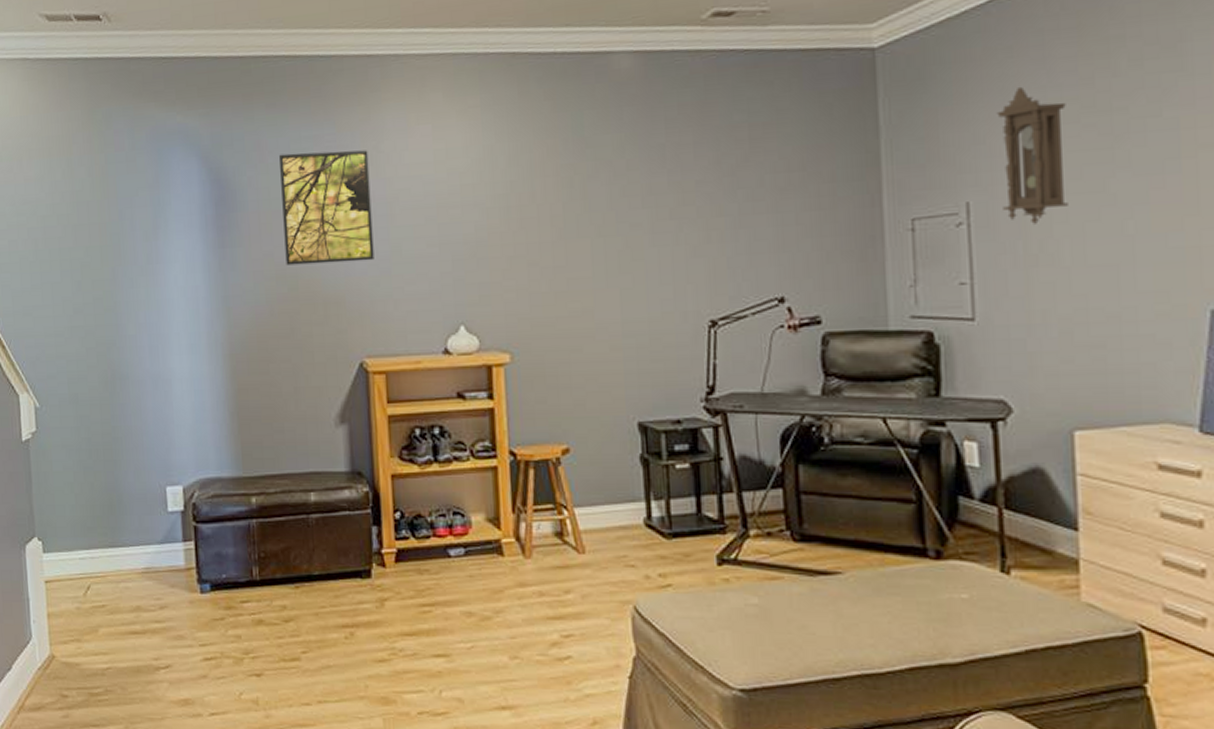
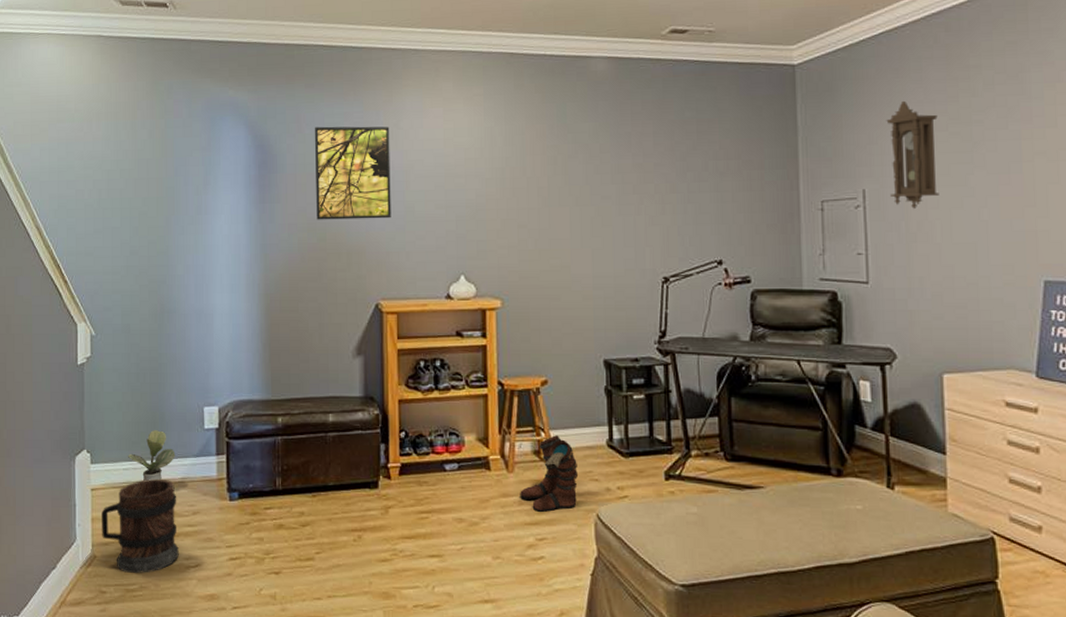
wooden barrel: none [58,569,147,675] -> present [102,478,179,573]
potted plant: none [83,514,137,573] -> present [127,430,175,482]
boots: none [540,513,611,605] -> present [520,435,579,513]

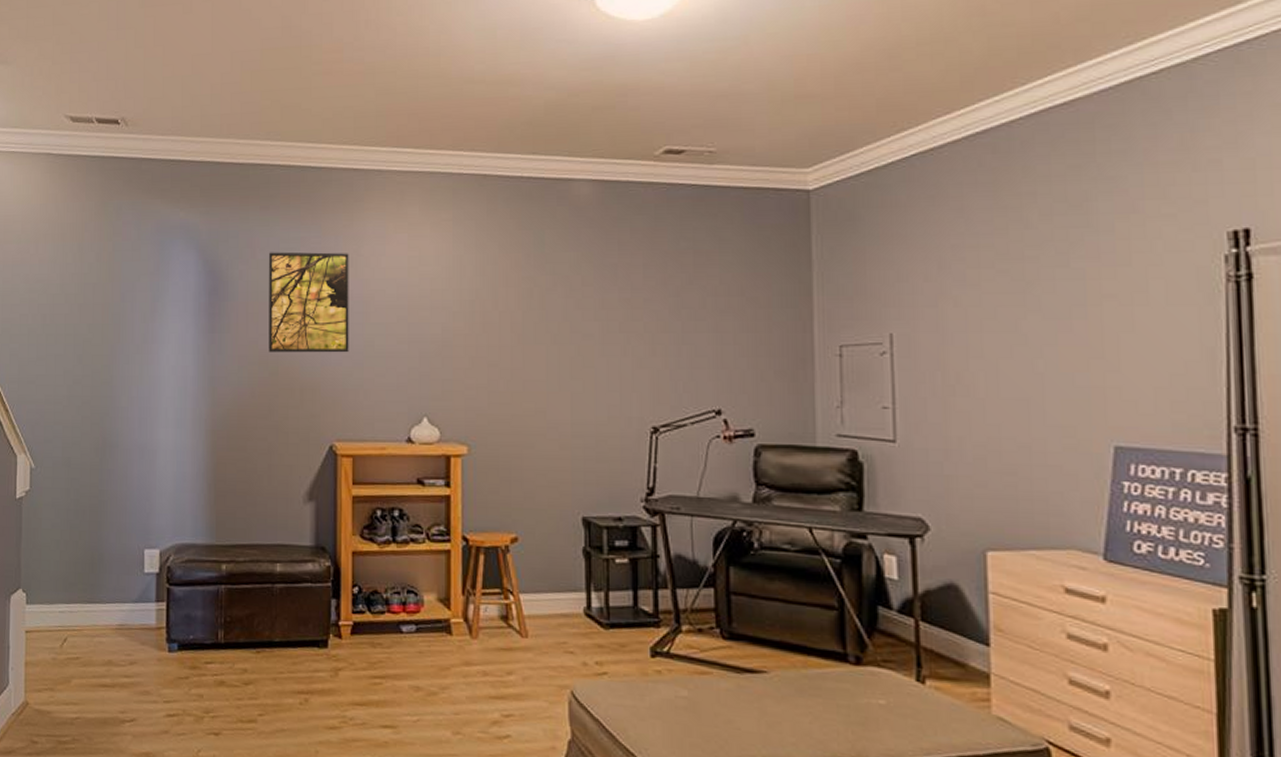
wooden barrel: present [102,478,179,573] -> none [35,623,114,725]
potted plant: present [127,430,175,482] -> none [63,572,113,626]
boots: present [520,435,579,513] -> none [484,599,552,686]
pendulum clock: present [886,100,939,210] -> none [919,232,983,359]

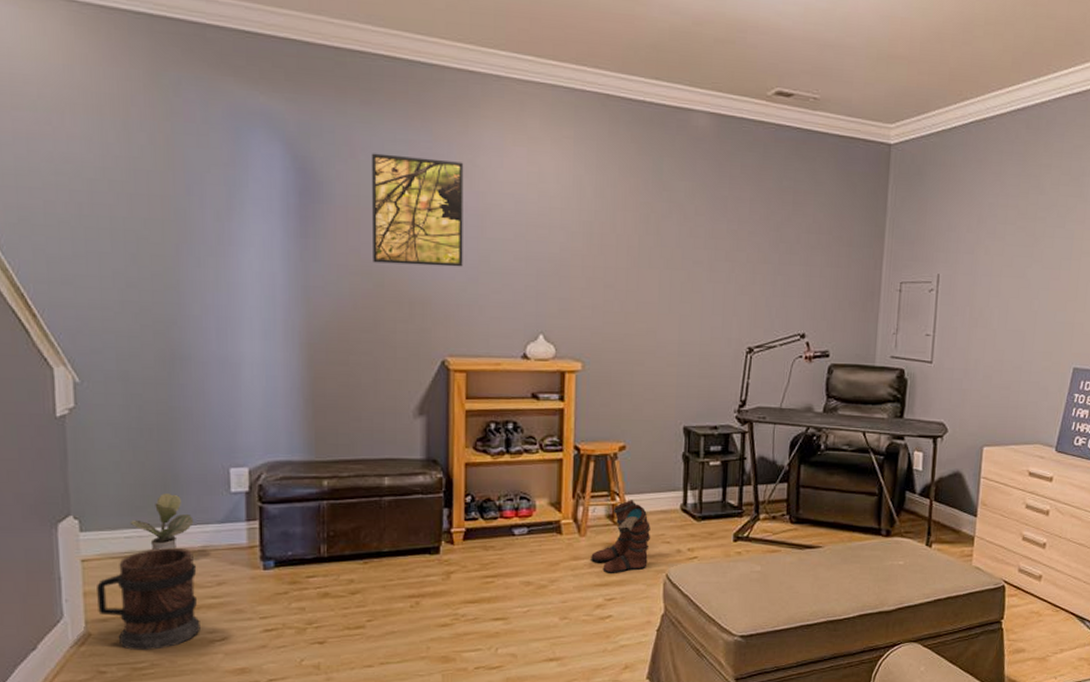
wooden barrel: none [35,623,114,725] -> present [97,547,200,650]
potted plant: none [63,572,113,626] -> present [129,494,194,551]
boots: none [484,599,552,686] -> present [591,500,651,574]

